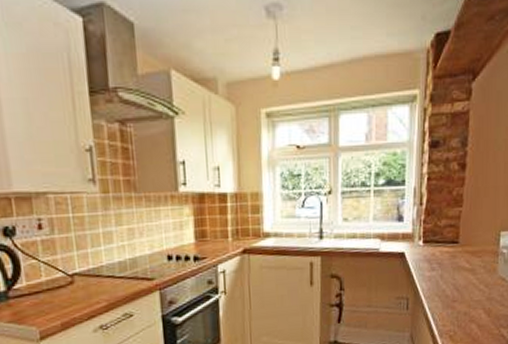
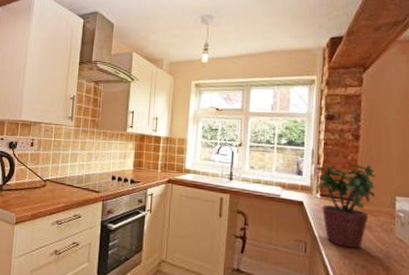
potted plant: none [419,198,481,297] -> present [316,164,376,249]

